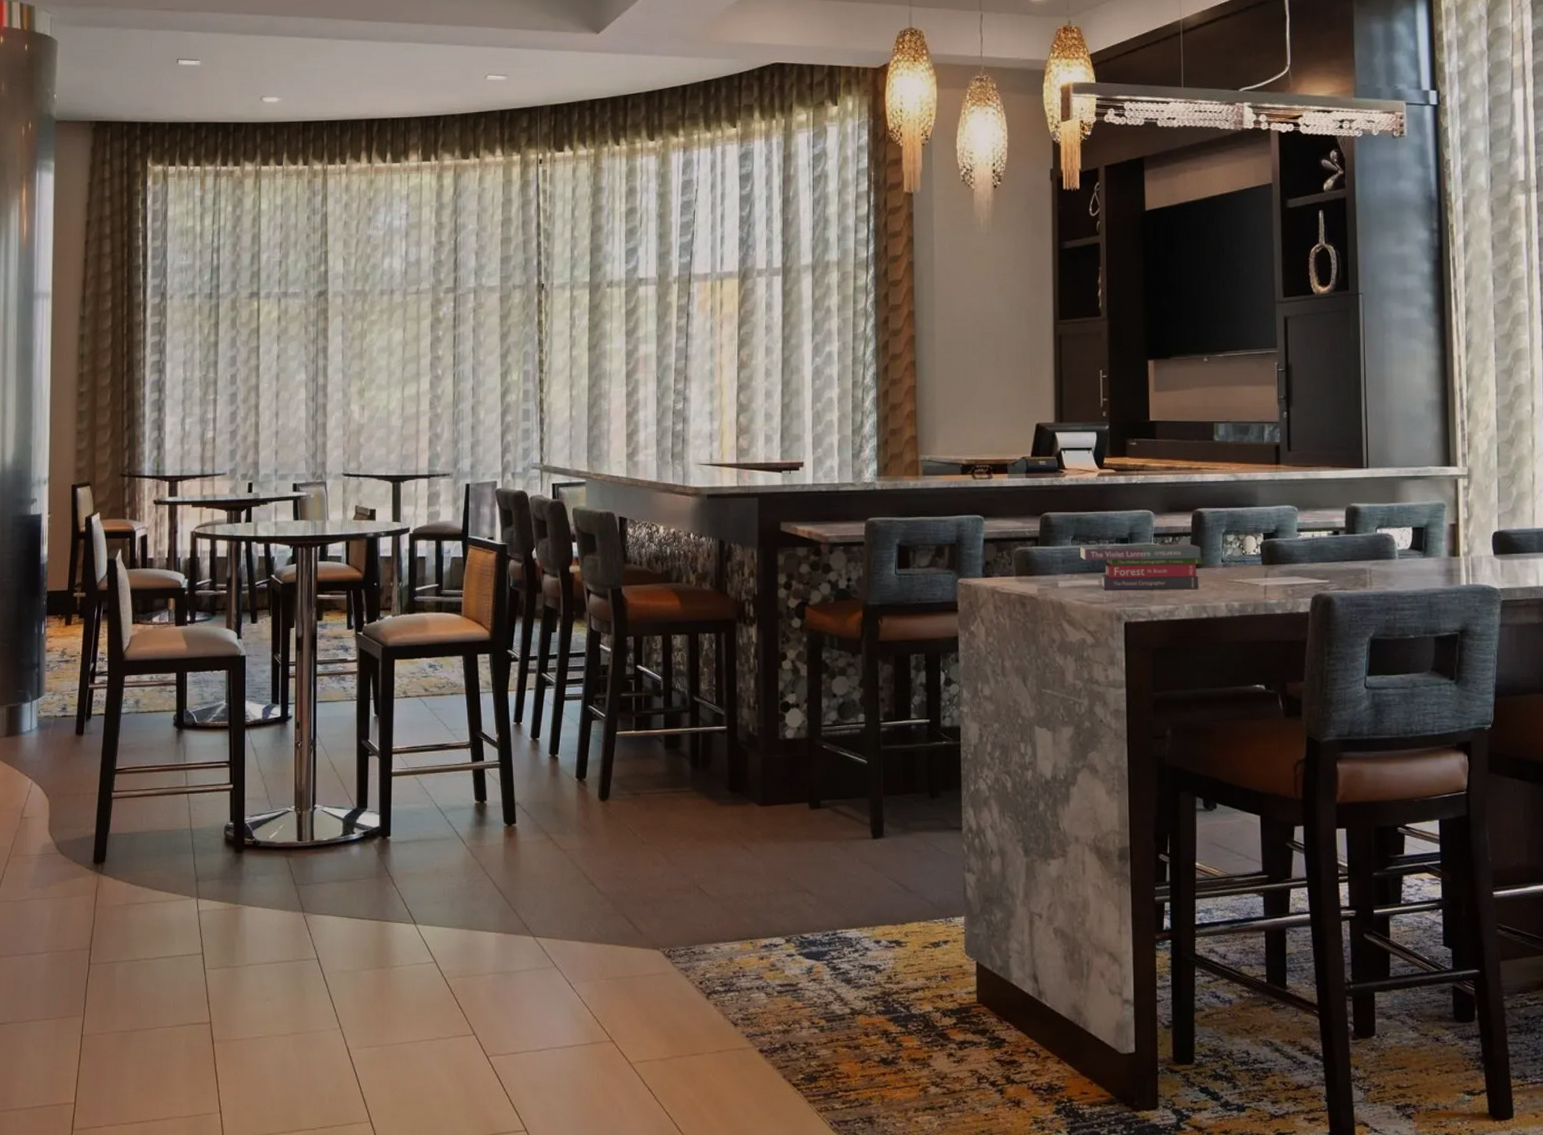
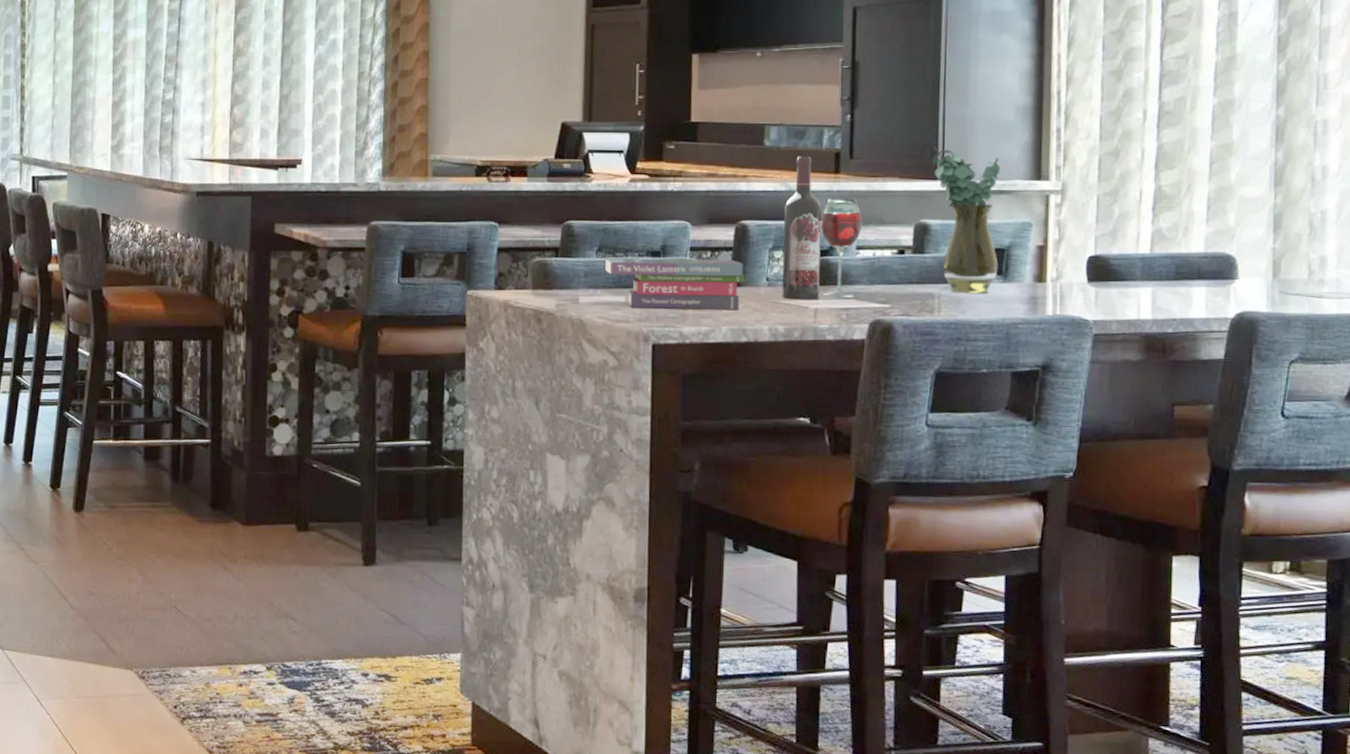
wine bottle: none [1233,449,1268,578] -> present [782,156,822,300]
wineglass: none [1265,486,1301,575] -> present [820,198,862,298]
vase: none [1357,439,1419,568] -> present [932,146,1001,294]

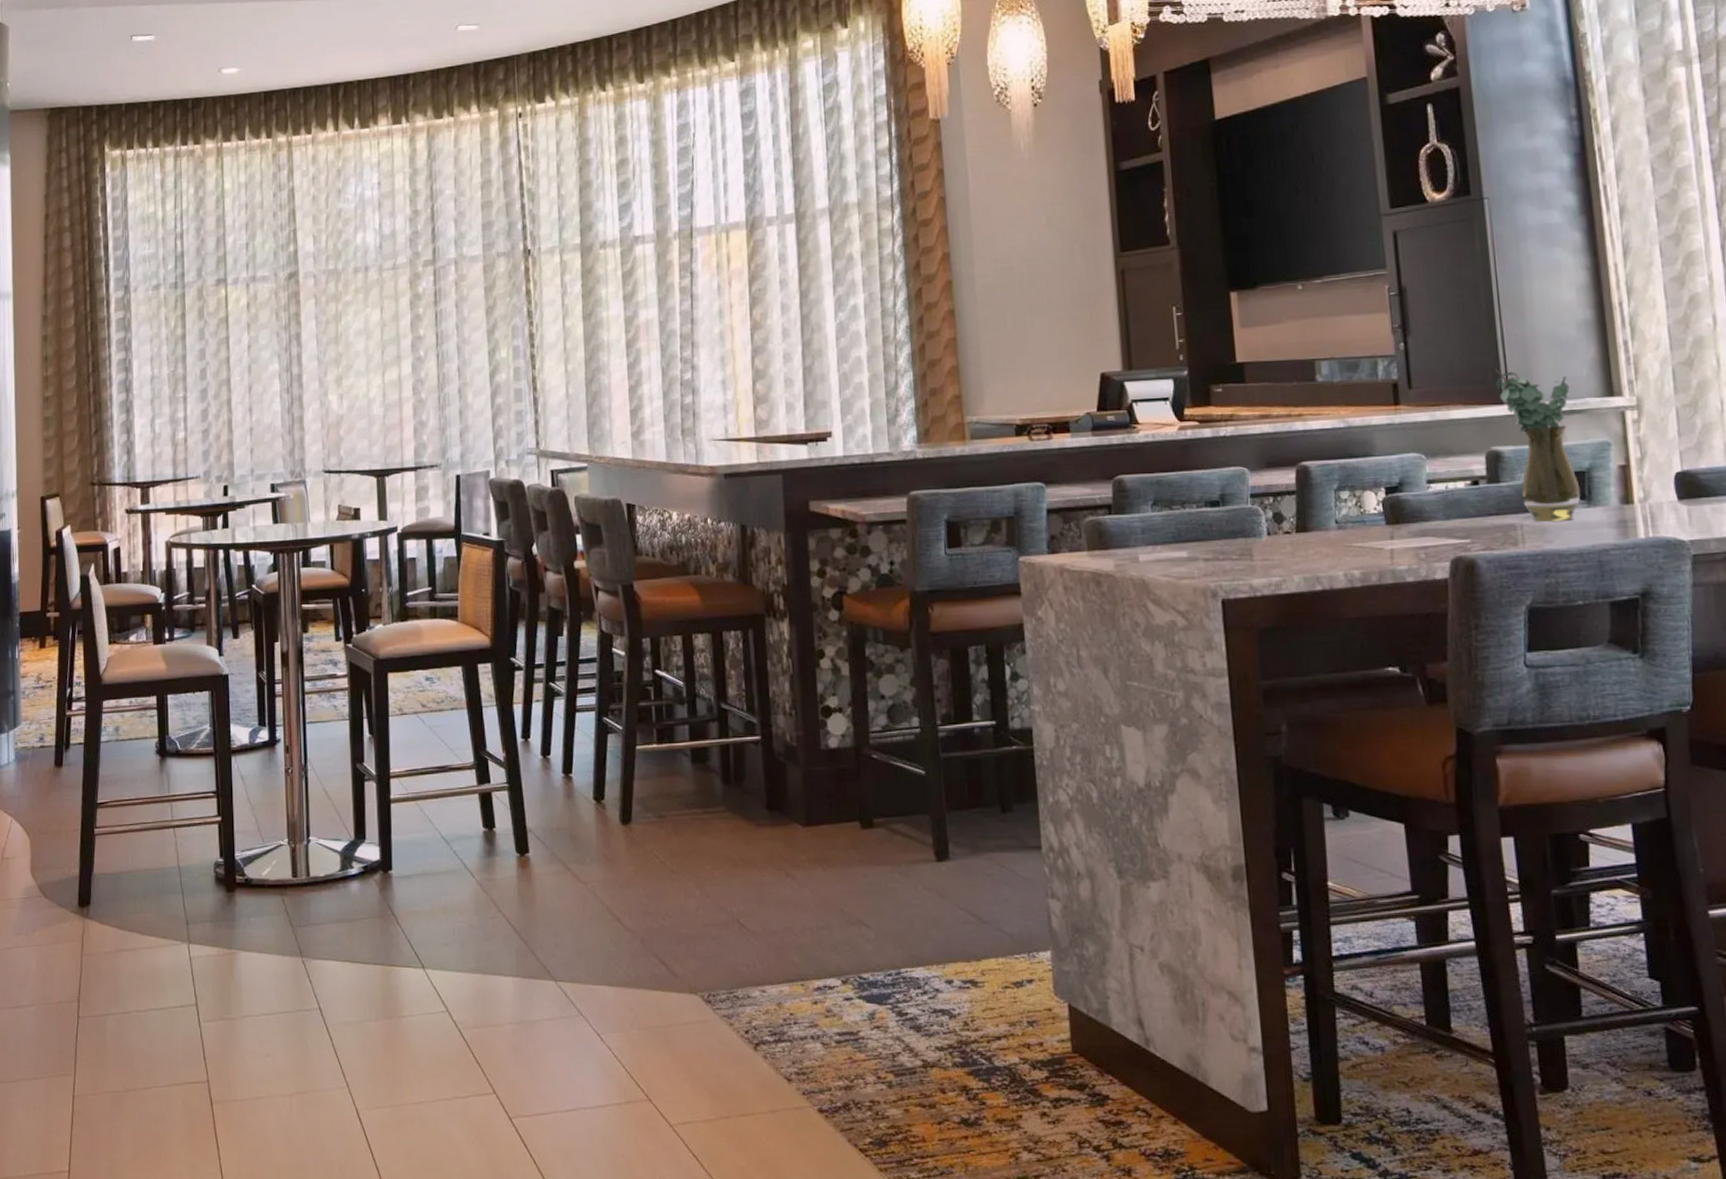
books: present [605,258,744,311] -> none [1162,503,1312,564]
wine bottle: present [782,156,822,300] -> none [1345,389,1394,542]
wineglass: present [820,198,862,298] -> none [1385,430,1433,536]

